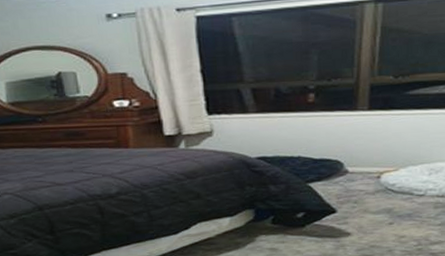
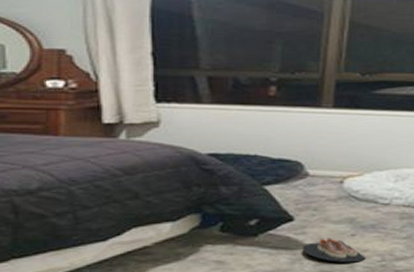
slippers: none [345,226,404,248] -> present [302,238,367,263]

